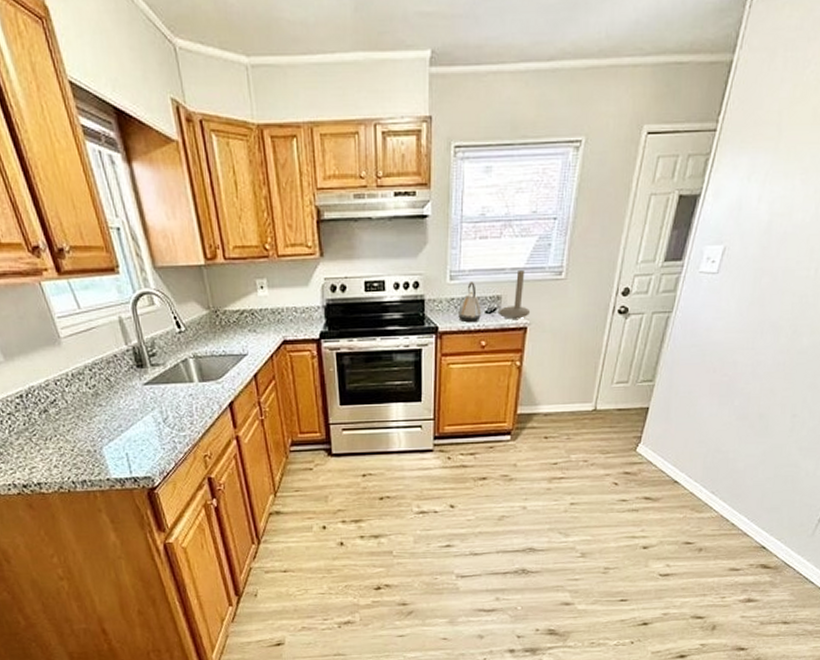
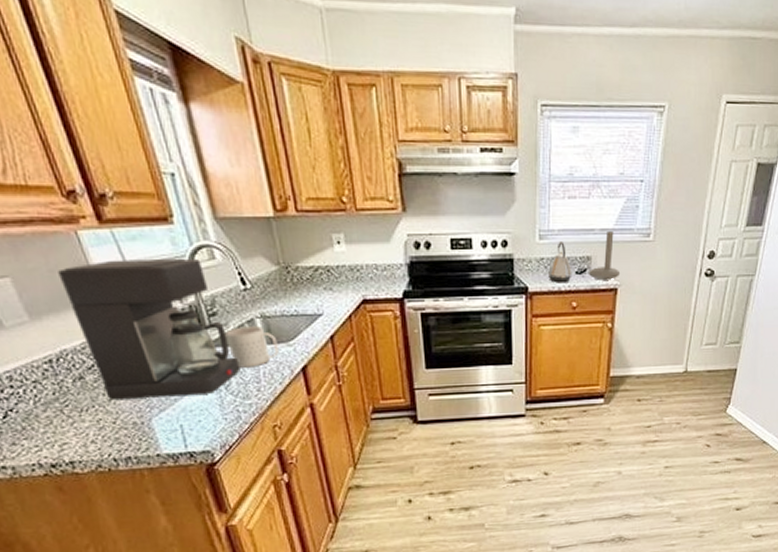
coffee maker: none [26,304,176,431] -> present [58,258,241,401]
mug: none [163,366,210,403] -> present [225,326,280,368]

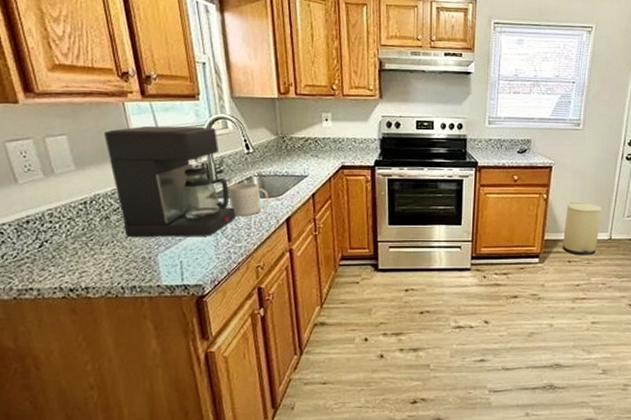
kettle: present [547,240,572,282] -> none [494,126,515,159]
paper towel holder: present [588,231,621,280] -> none [528,120,555,159]
pedal bin: none [630,329,676,393] -> present [562,201,602,256]

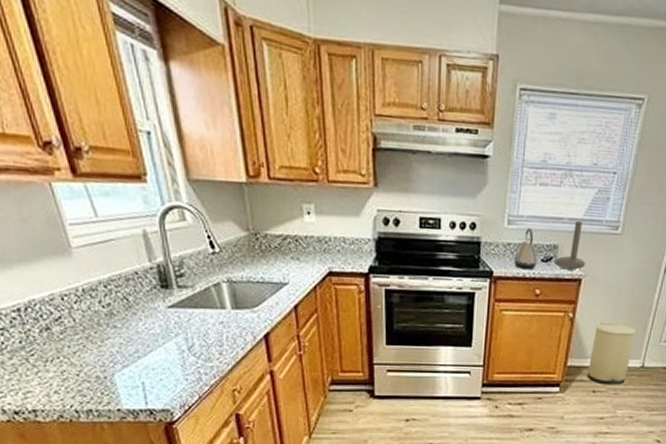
coffee maker: present [104,125,236,238] -> none [31,214,204,354]
mug: present [227,183,270,216] -> none [191,290,244,331]
kettle: none [494,126,515,159] -> present [513,227,538,269]
paper towel holder: none [528,120,555,159] -> present [553,221,586,270]

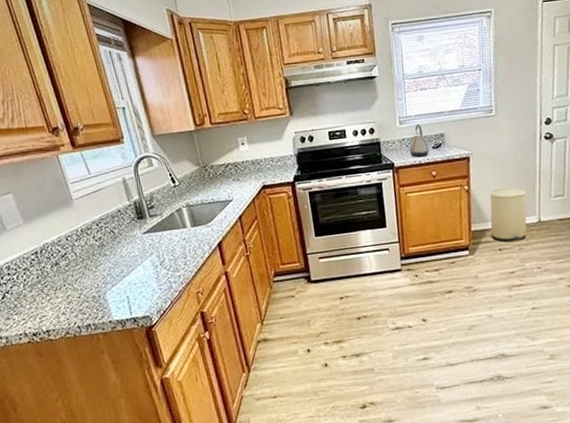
paper towel holder: present [553,221,586,270] -> none [443,112,471,152]

